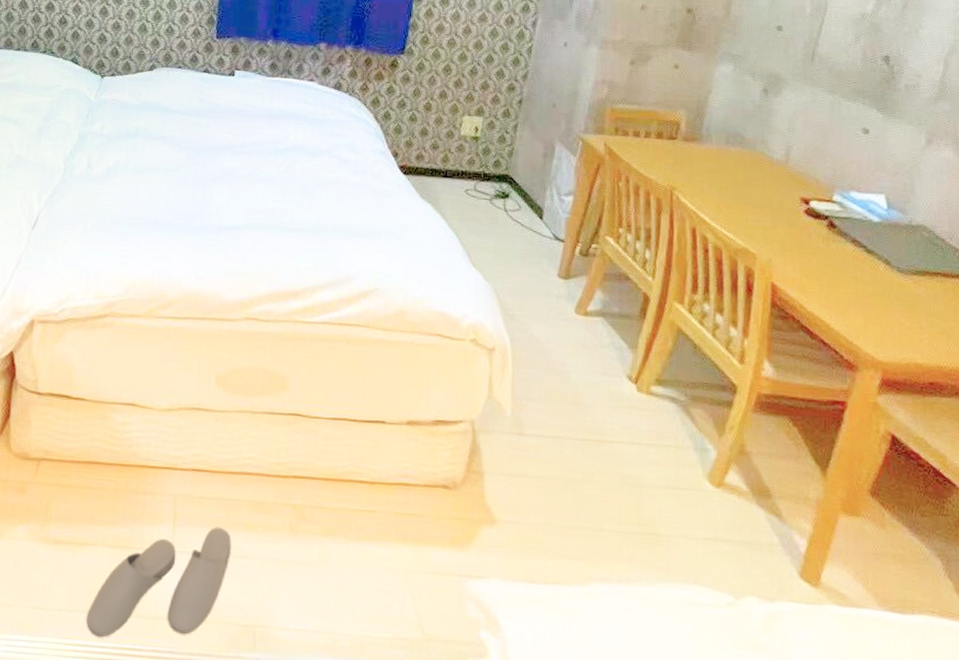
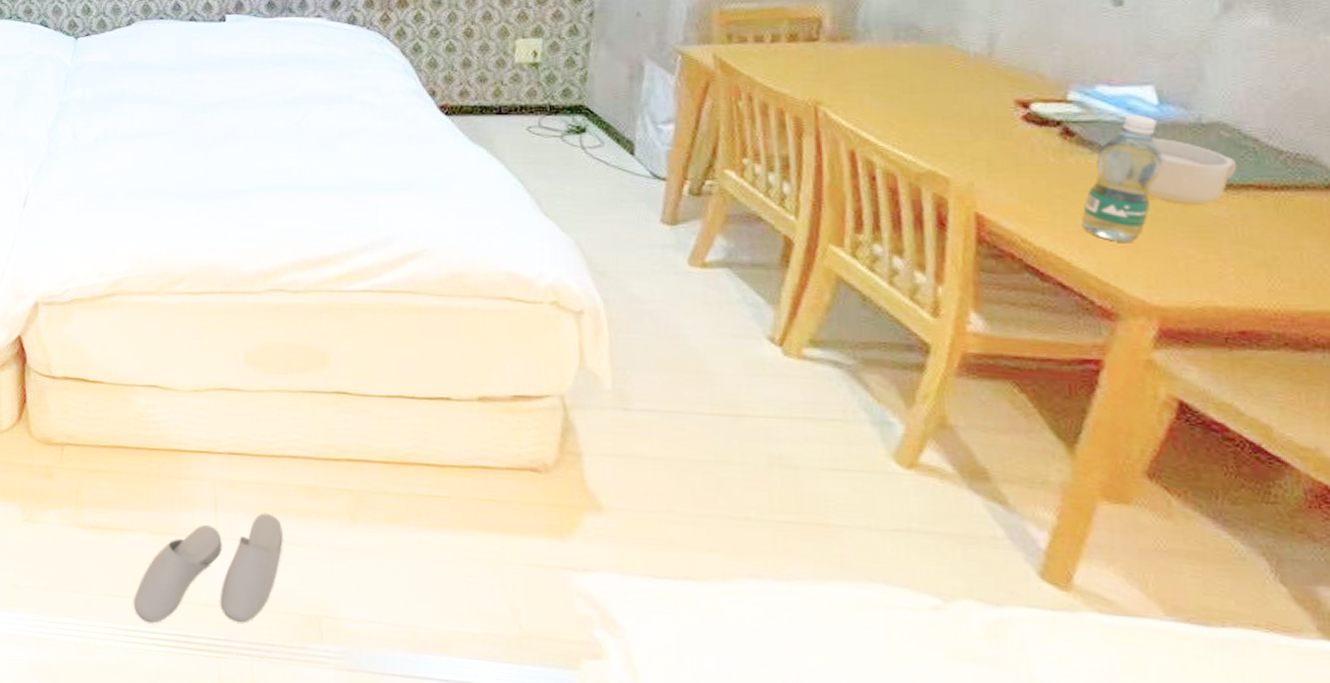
bottle: none [838,215,889,311] -> present [1081,115,1164,242]
cup: none [878,233,932,286] -> present [1146,137,1237,205]

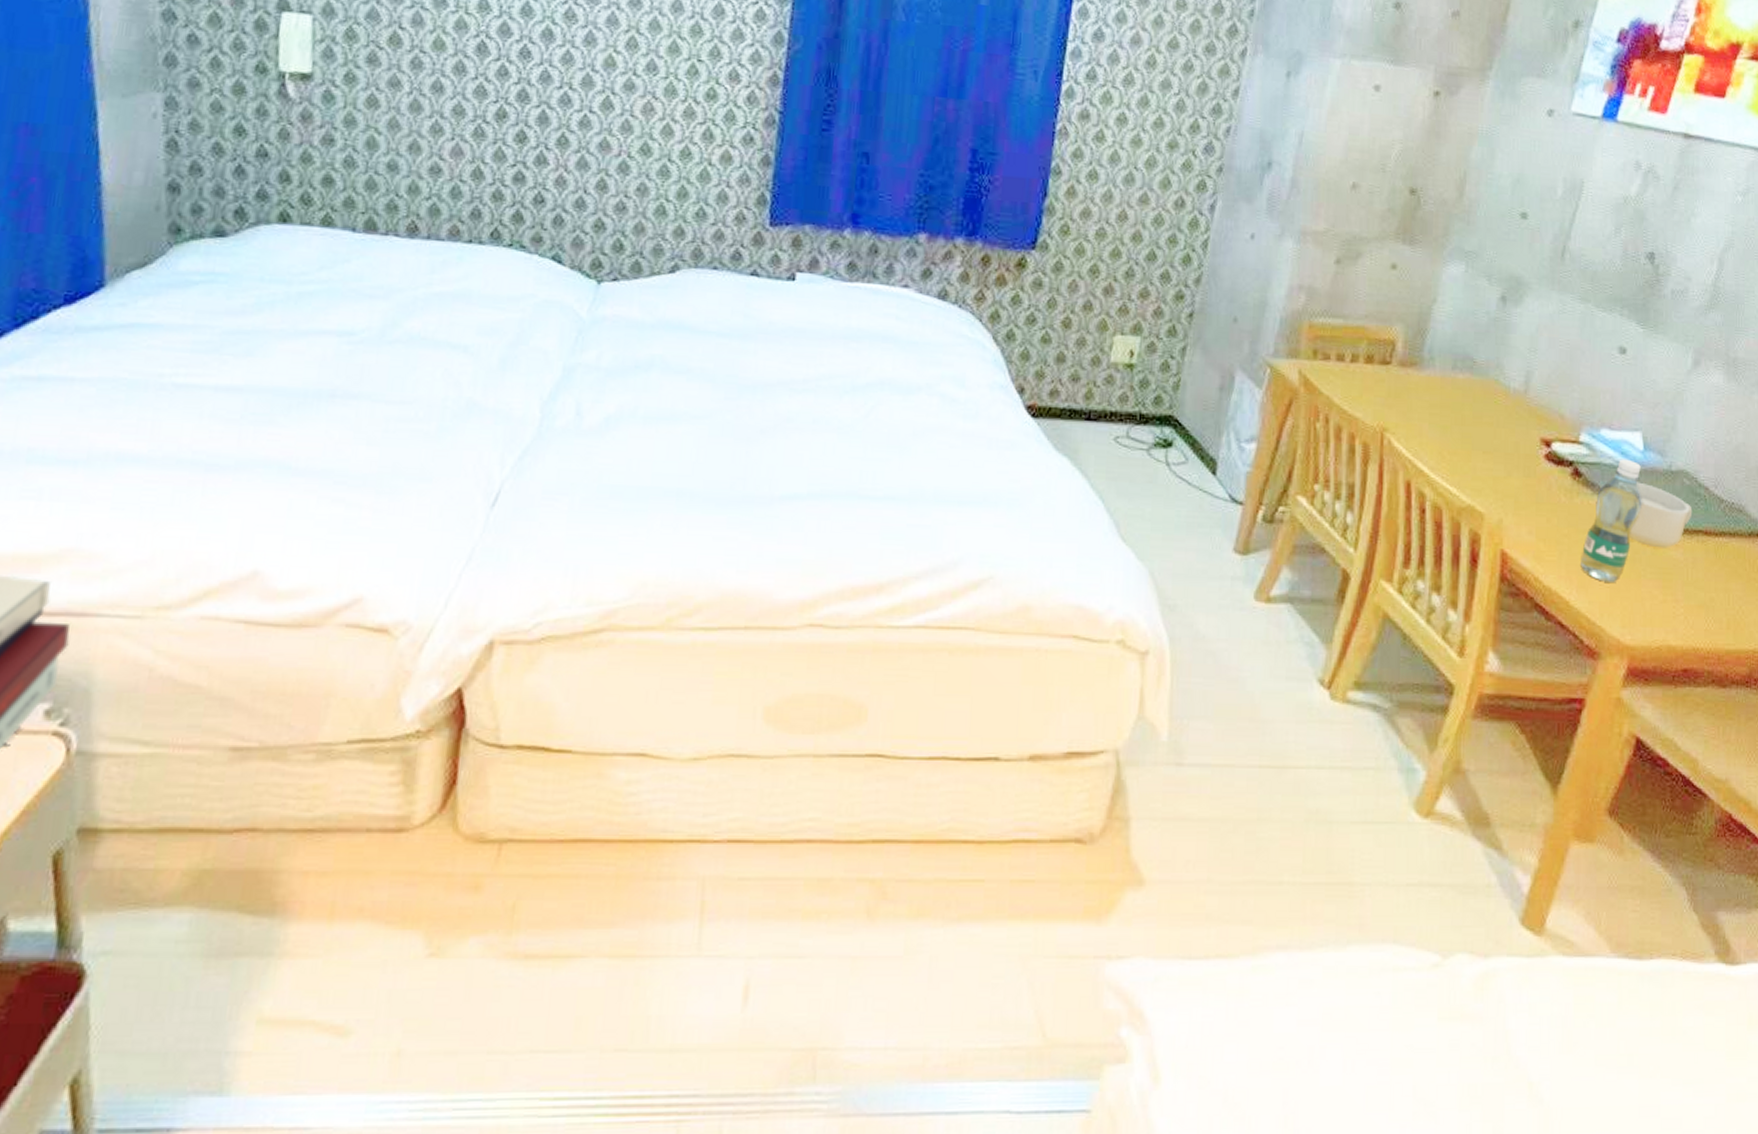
slippers: present [133,513,283,624] -> none [571,918,783,1085]

